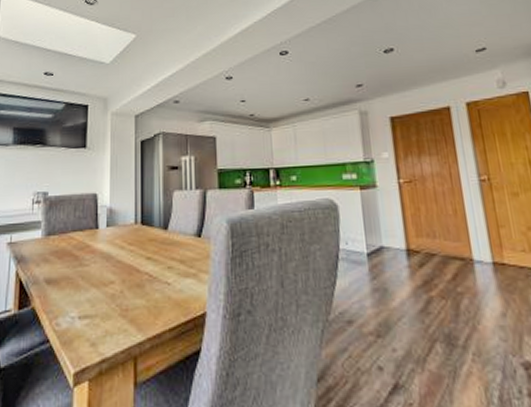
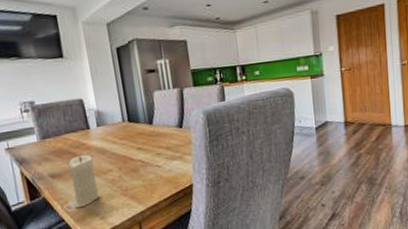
candle: none [63,260,95,327] -> present [68,155,100,209]

